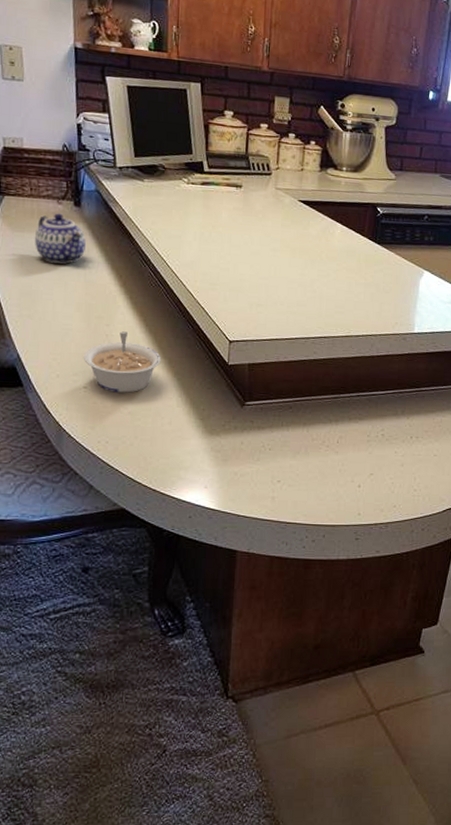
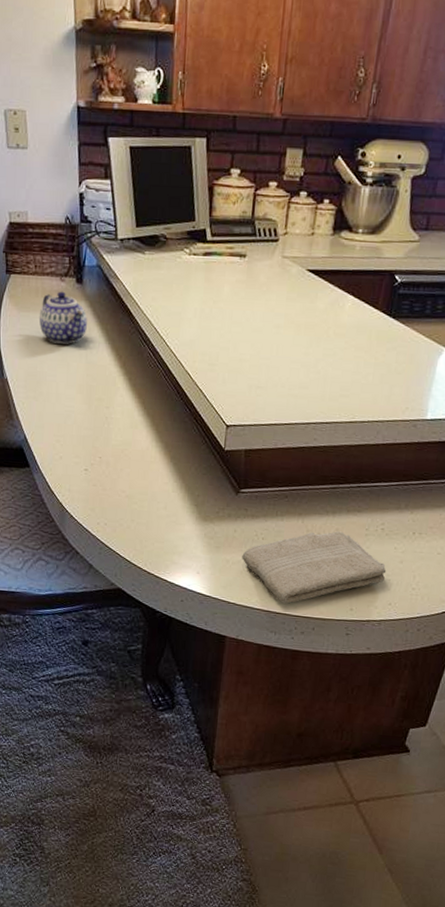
legume: present [83,331,161,393] -> none [84,414,158,477]
washcloth: none [250,439,389,513] -> present [242,531,387,604]

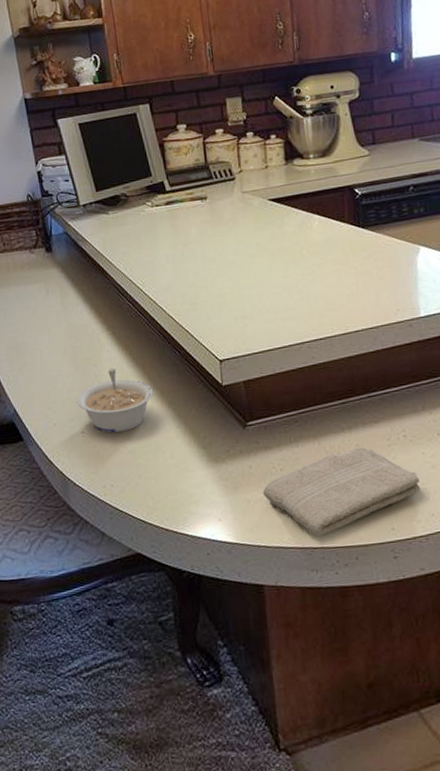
teapot: present [38,291,87,344] -> none [13,262,63,313]
legume: none [84,414,158,477] -> present [76,368,153,433]

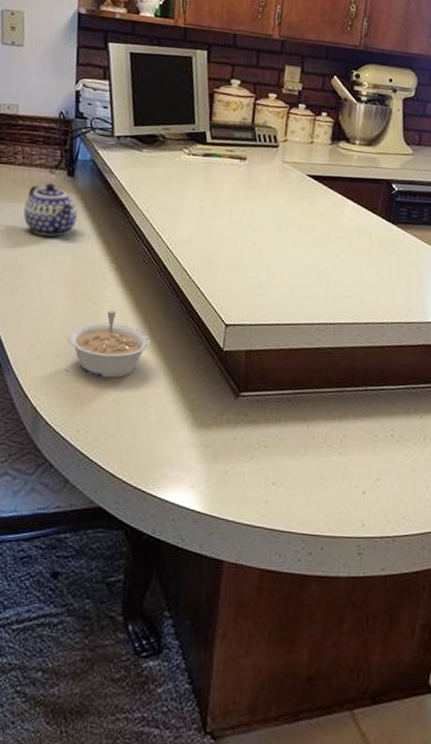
teapot: none [13,262,63,313] -> present [23,183,78,237]
washcloth: present [263,446,420,536] -> none [242,438,398,520]

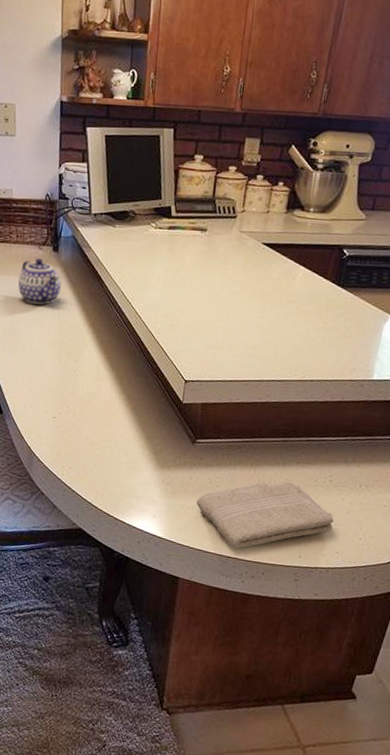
legume: present [66,310,151,379] -> none [53,368,121,425]
washcloth: none [242,438,398,520] -> present [196,481,334,549]

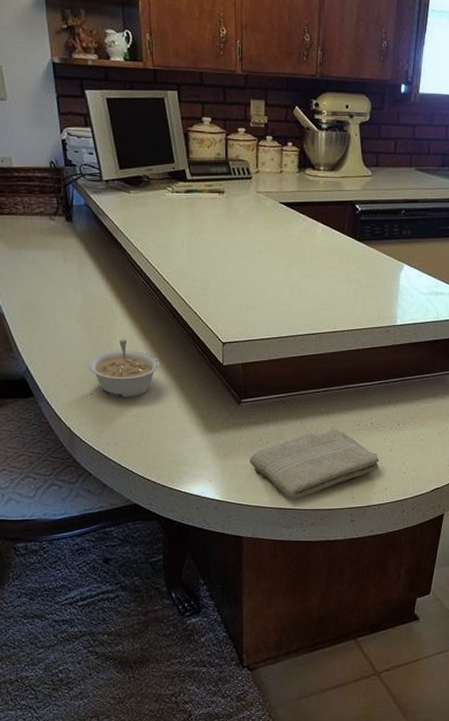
teapot: present [17,258,61,305] -> none [31,229,80,278]
legume: none [53,368,121,425] -> present [87,339,160,397]

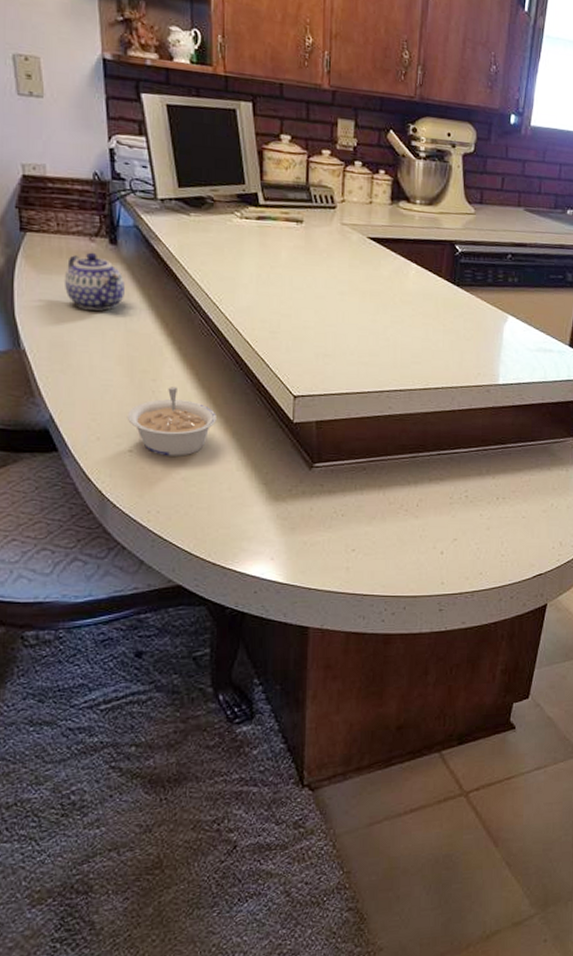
teapot: none [31,229,80,278] -> present [64,252,125,311]
washcloth: present [250,429,379,500] -> none [321,502,474,584]

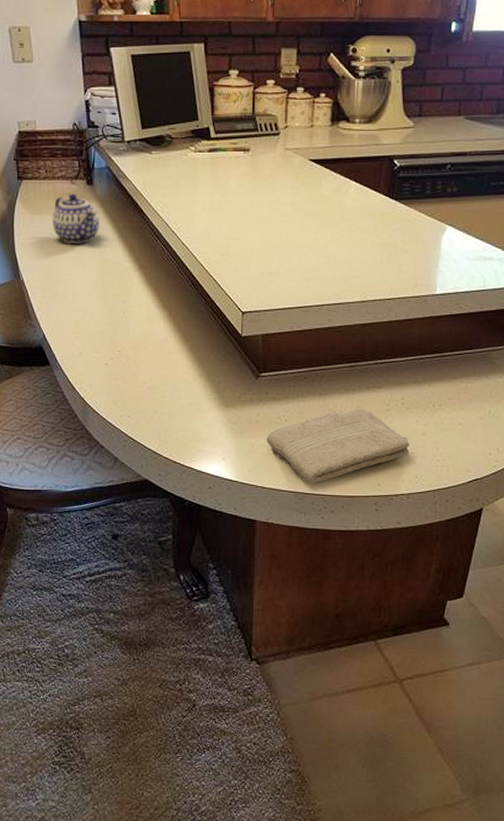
legume: present [126,387,217,456] -> none [102,307,176,368]
washcloth: none [321,502,474,584] -> present [266,408,410,484]

